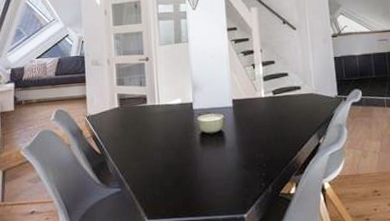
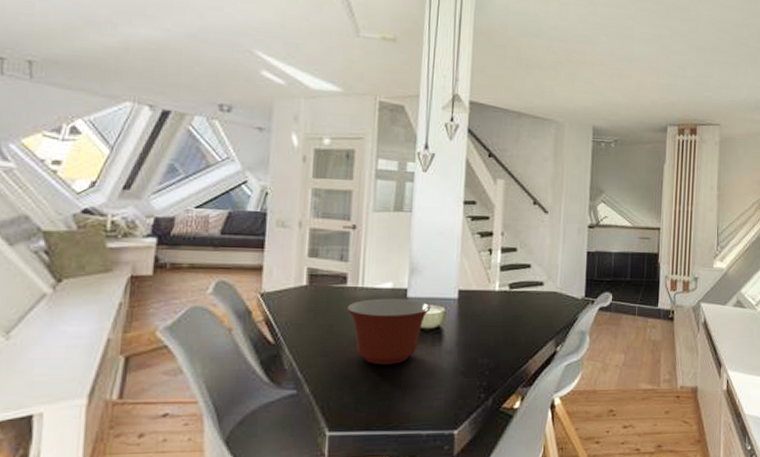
mixing bowl: none [149,110,213,165] -> present [346,298,431,365]

